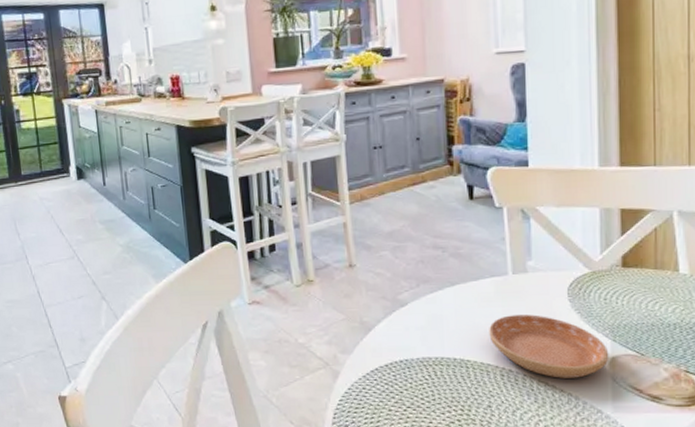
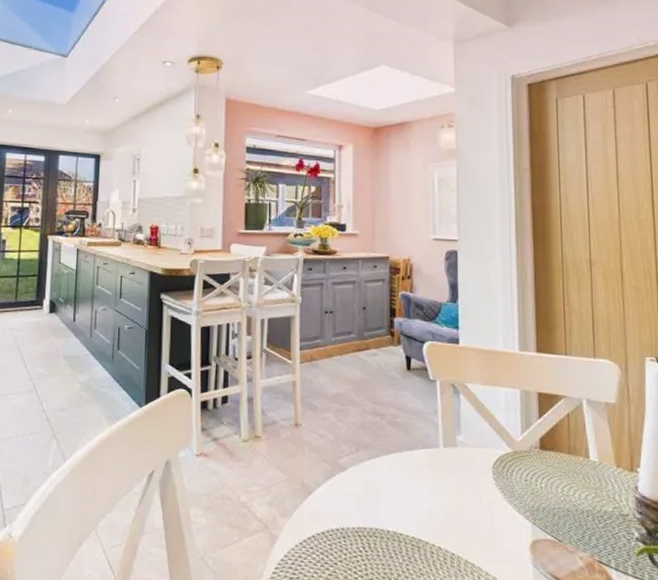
saucer: present [489,315,609,378] -> none [421,489,530,561]

